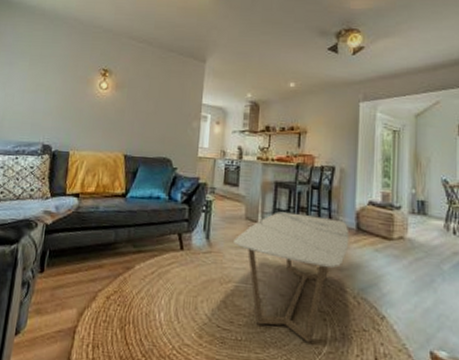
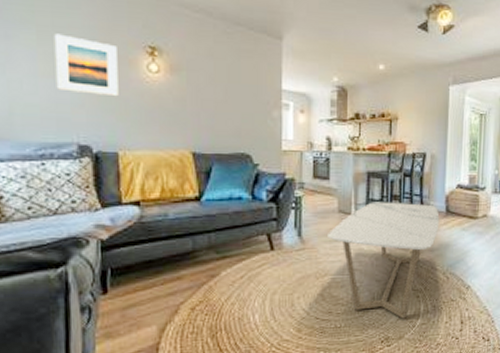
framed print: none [35,61,81,108] -> present [54,33,119,97]

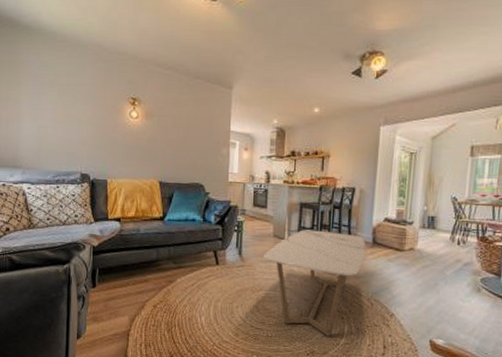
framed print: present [54,33,119,97] -> none [68,90,109,138]

